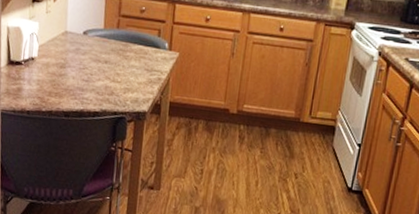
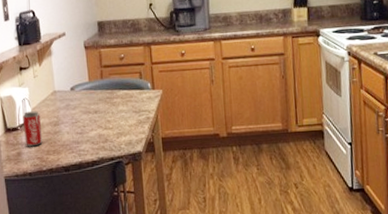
beverage can: none [27,47,48,86] -> present [22,111,43,147]

